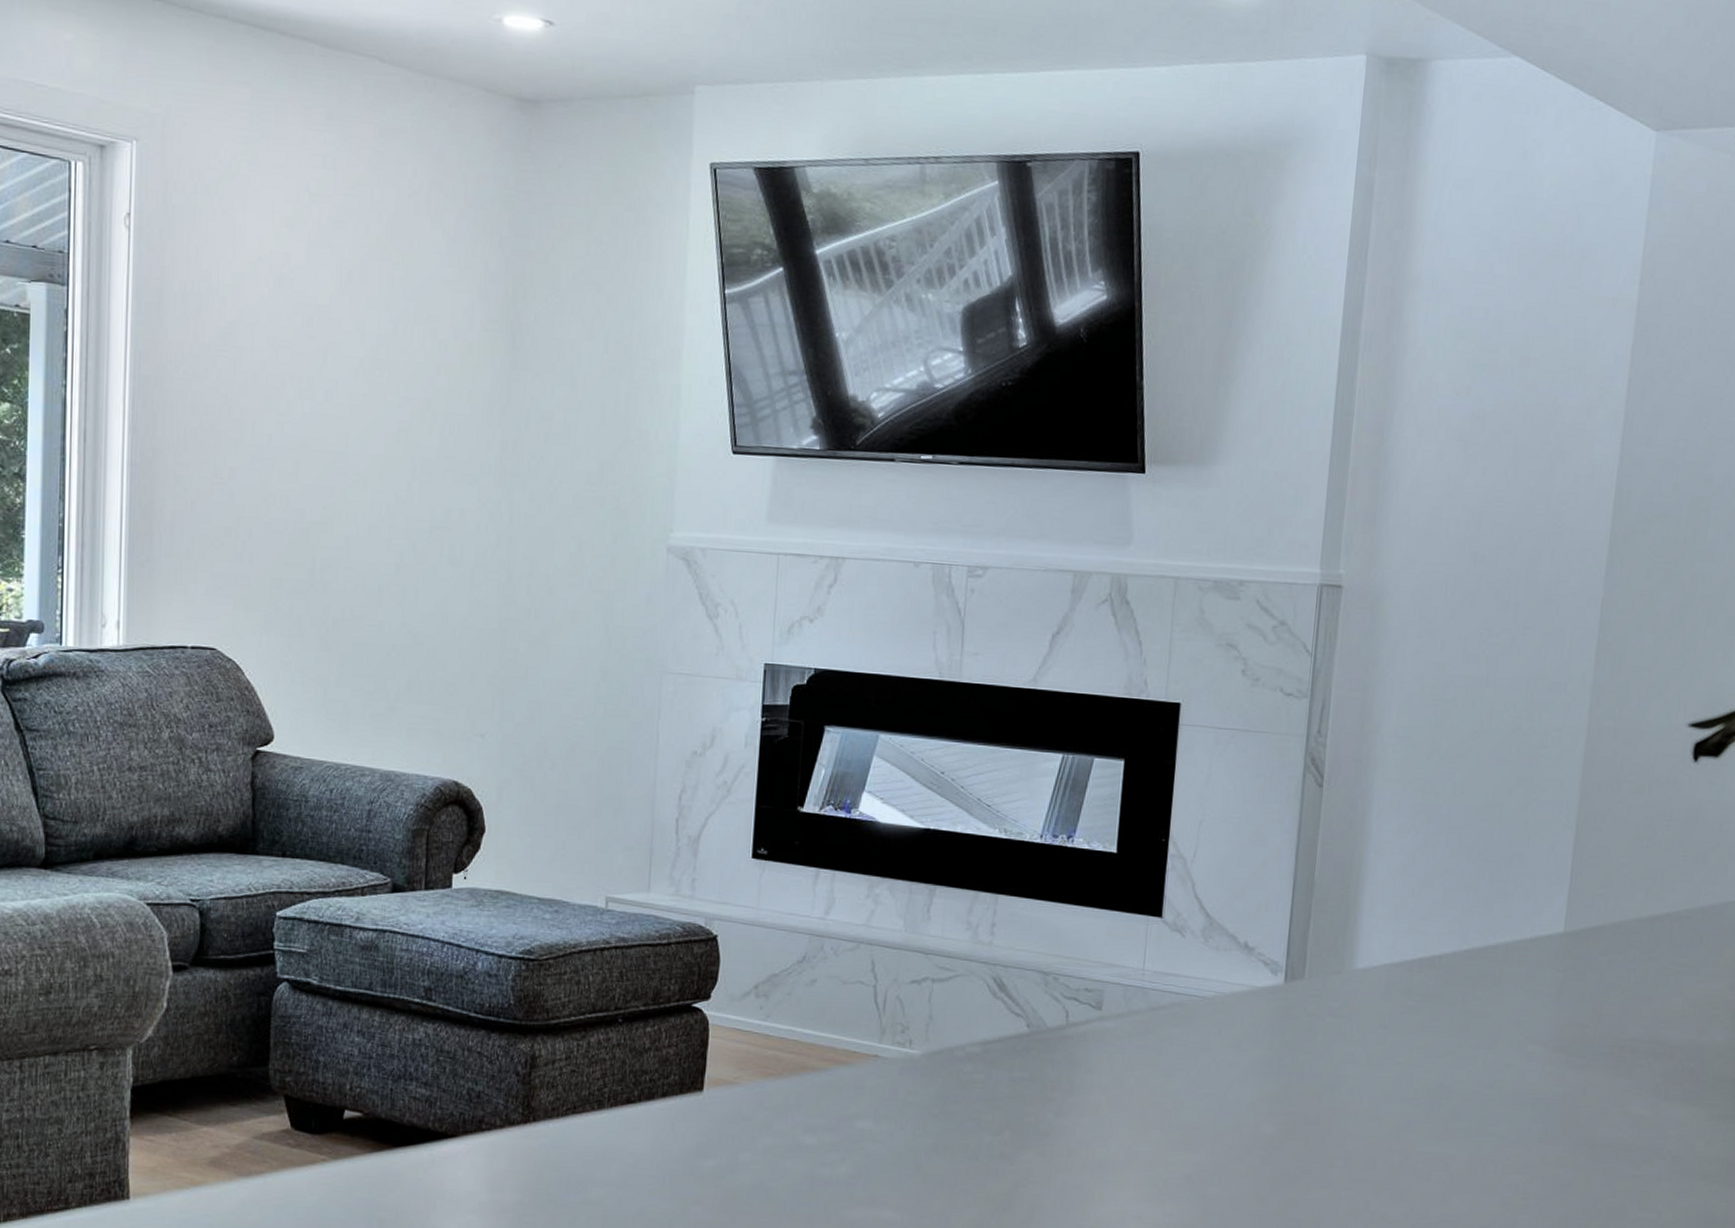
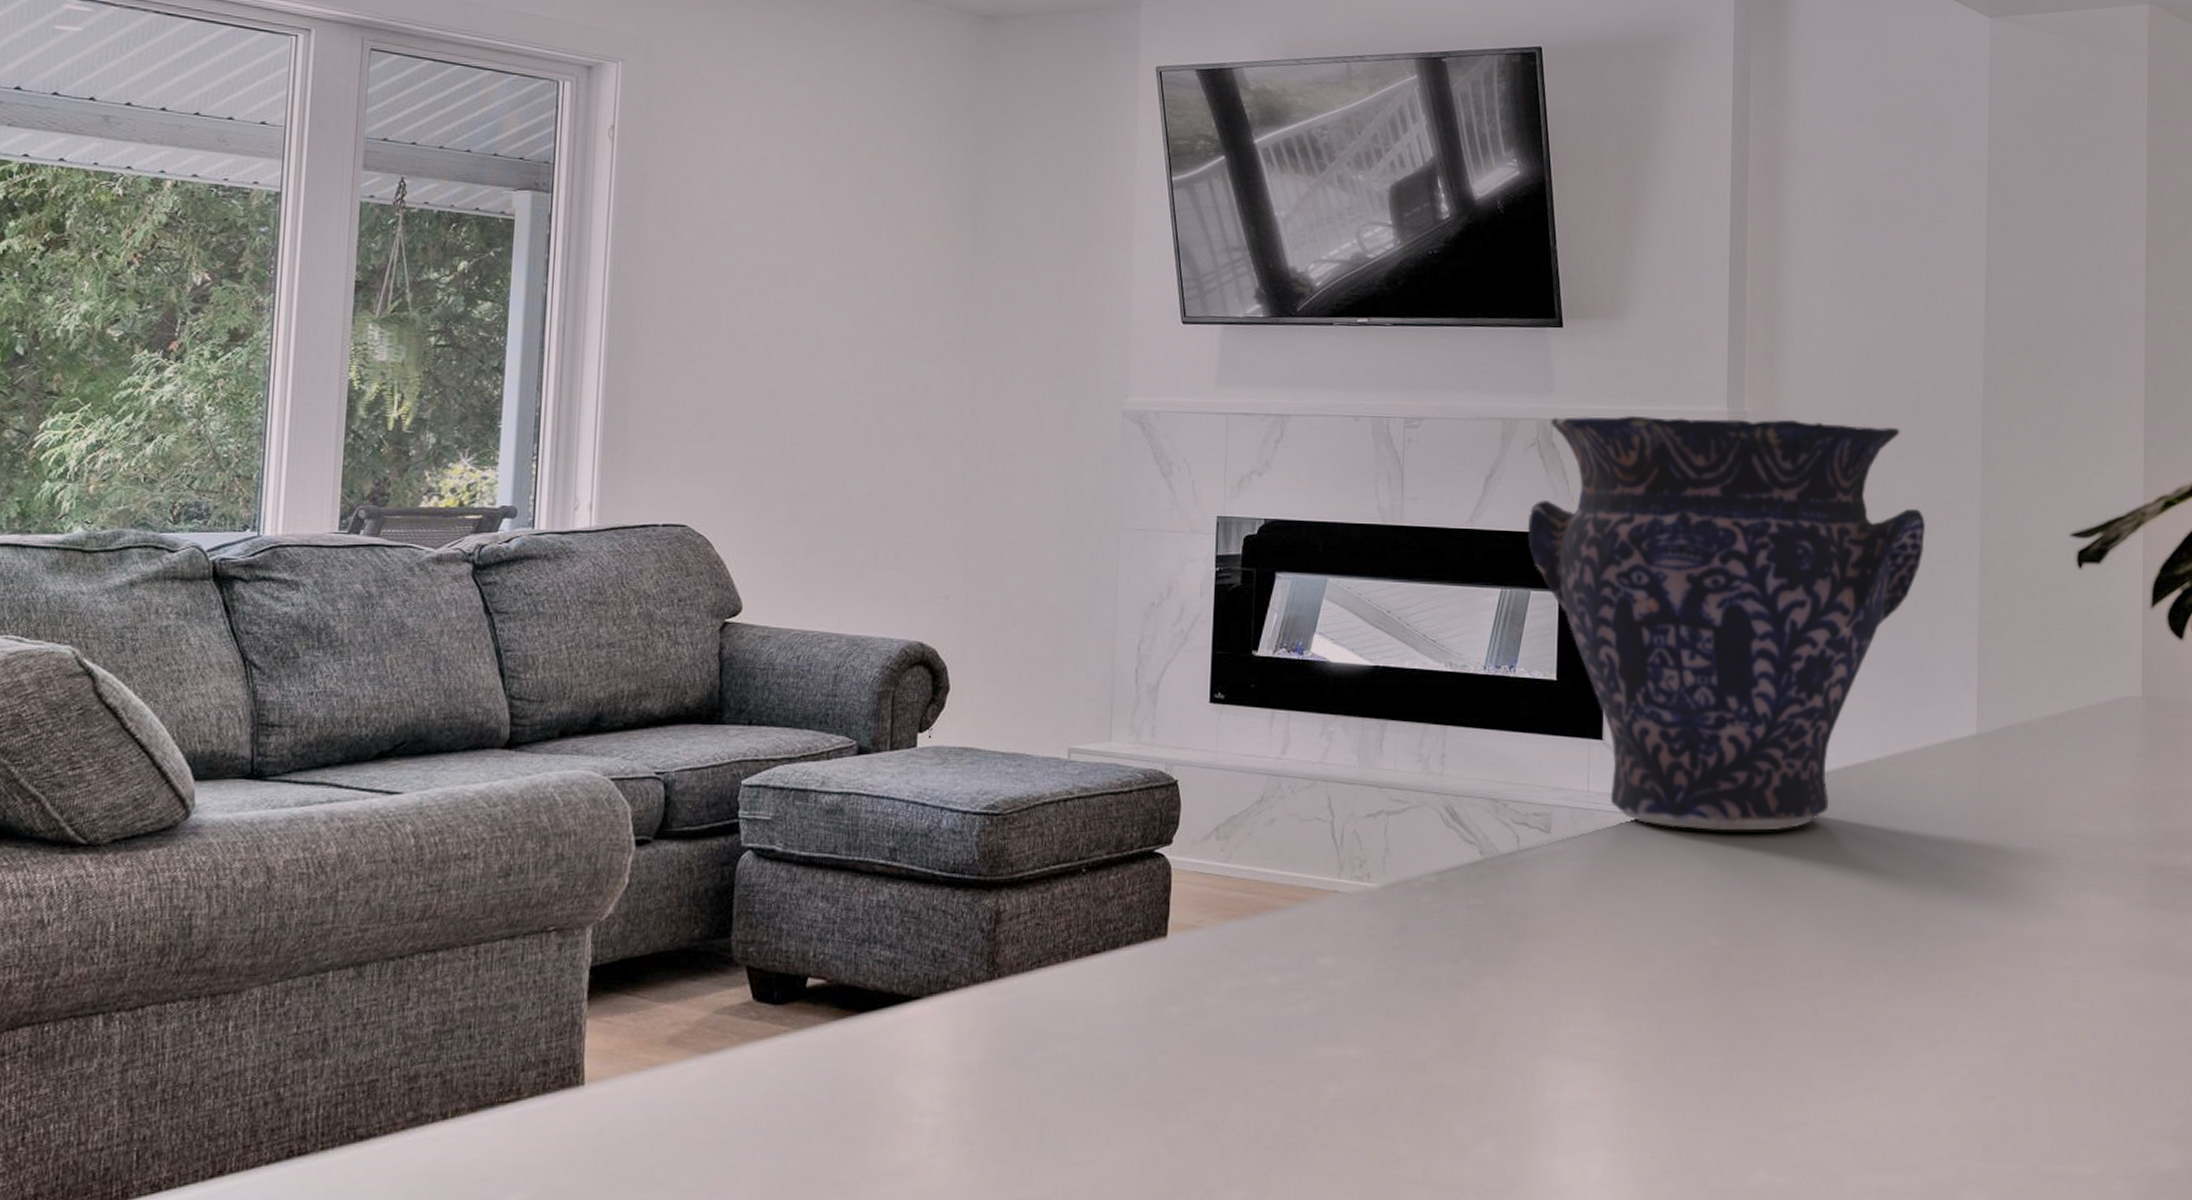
vase: none [1094,572,1529,1021] -> present [1527,416,1926,831]

